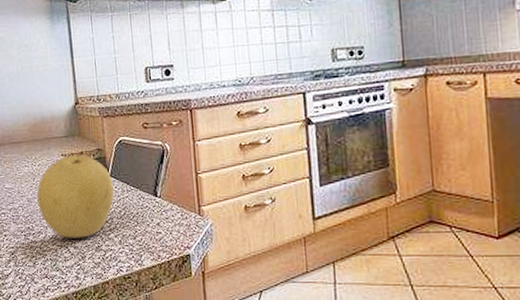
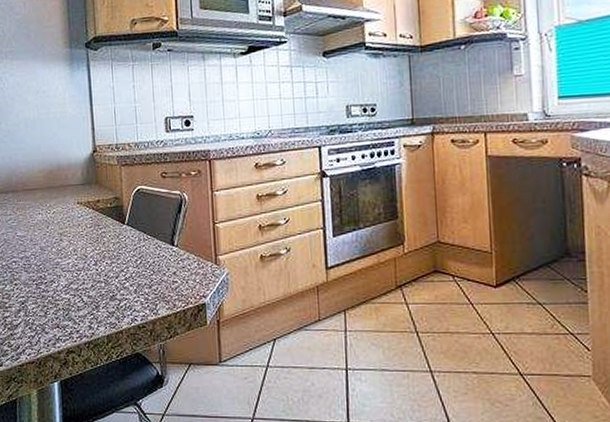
fruit: present [37,155,114,238] -> none [50,203,130,287]

